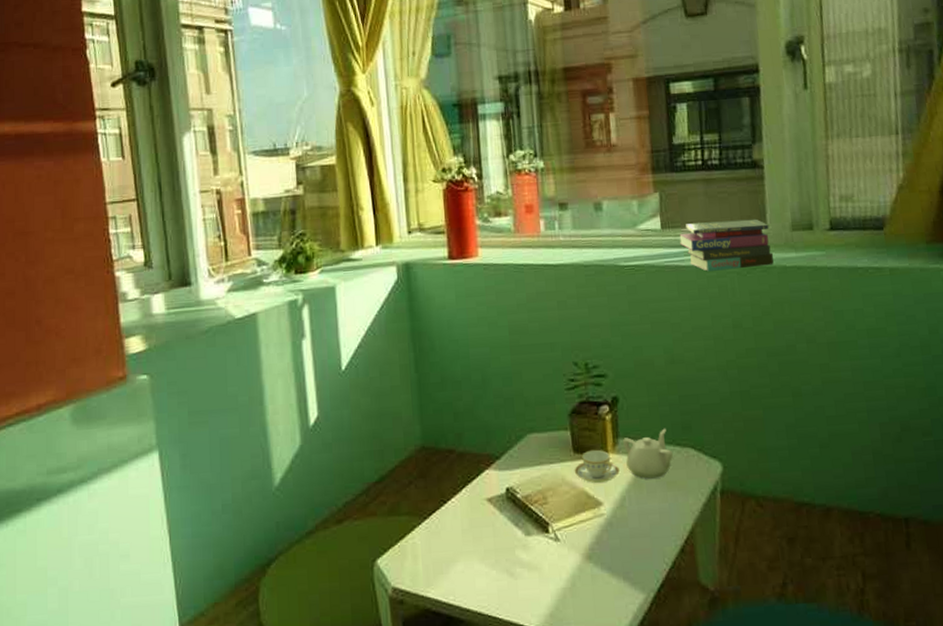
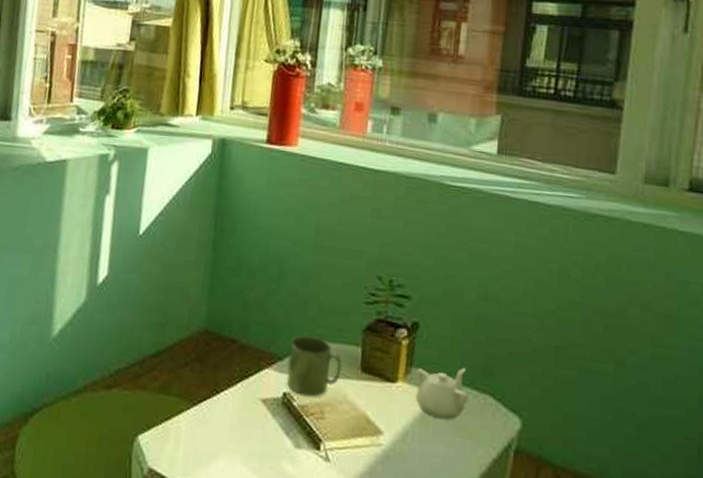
mug: none [504,430,556,487] -> present [286,335,342,397]
teacup: present [574,449,620,483] -> none [358,372,407,411]
books: present [679,218,774,272] -> none [515,154,619,217]

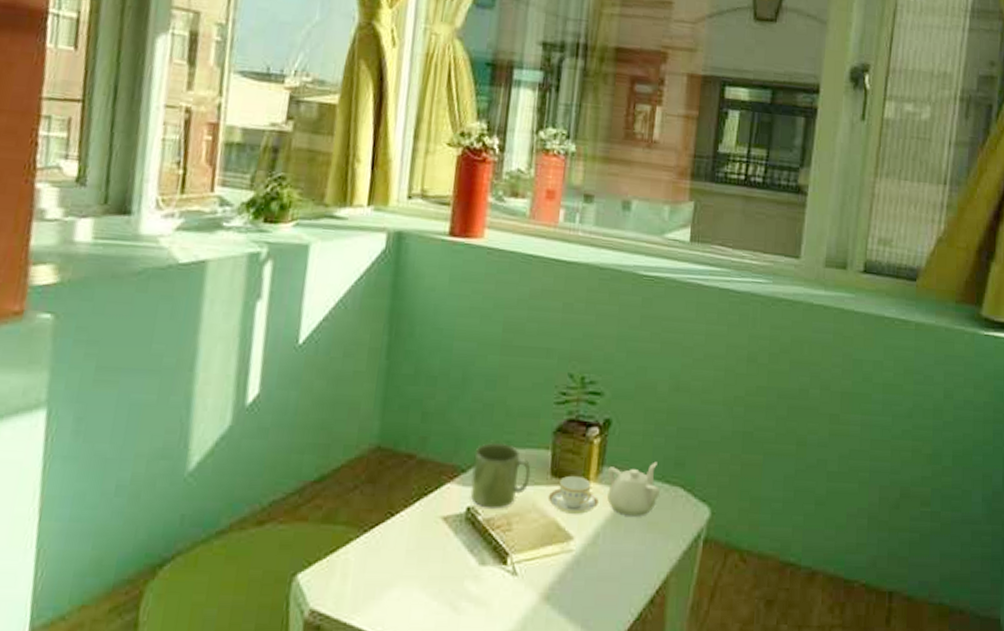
teacup: none [358,372,407,411] -> present [547,475,599,514]

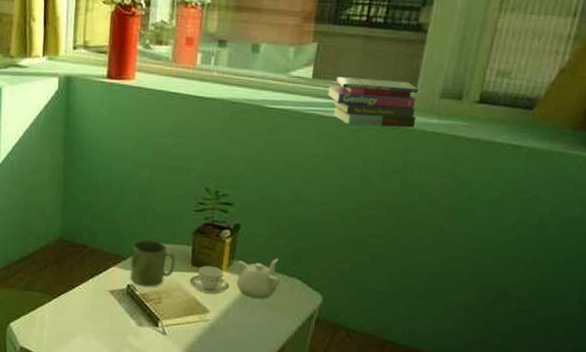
books: none [707,241,803,300] -> present [327,77,419,128]

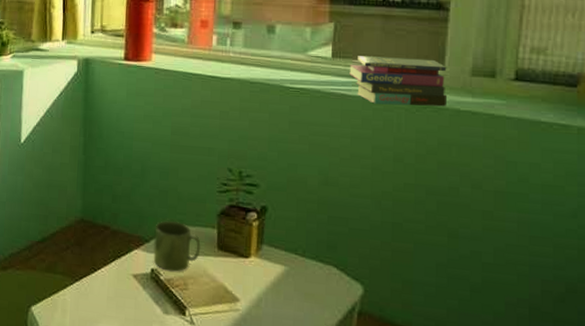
teacup: present [189,265,230,295] -> none [216,250,260,282]
teapot: present [236,258,280,299] -> none [267,243,314,288]

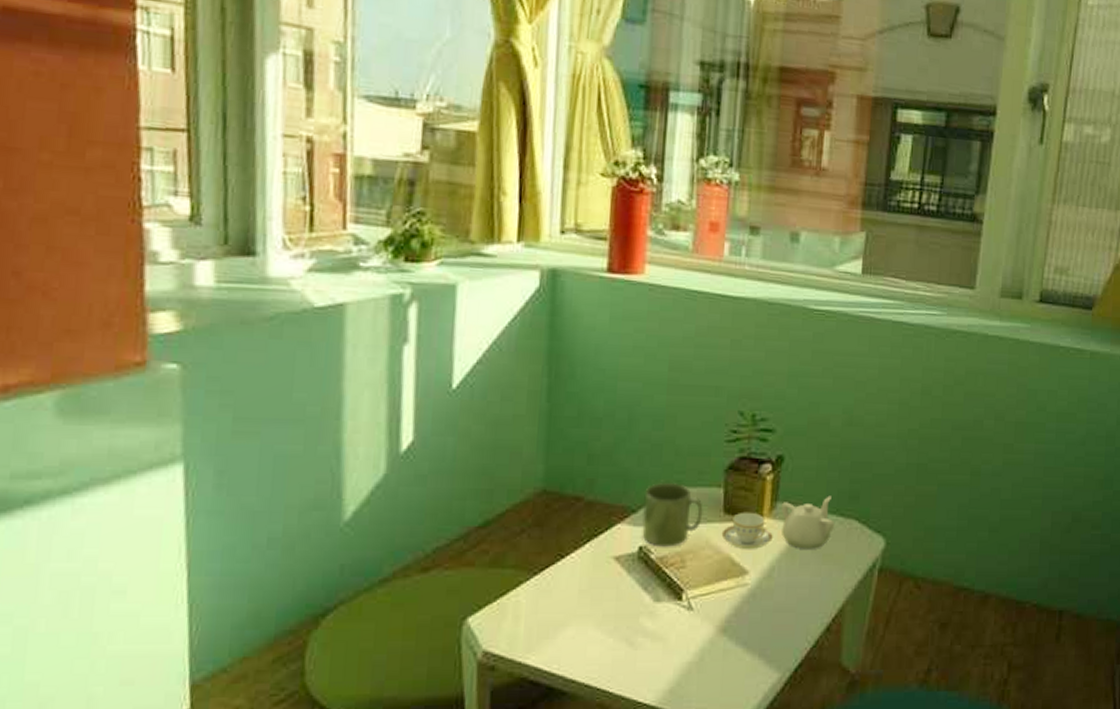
teacup: none [216,250,260,282] -> present [721,512,773,549]
teapot: none [267,243,314,288] -> present [781,495,834,549]
books: present [349,56,448,107] -> none [880,272,978,332]

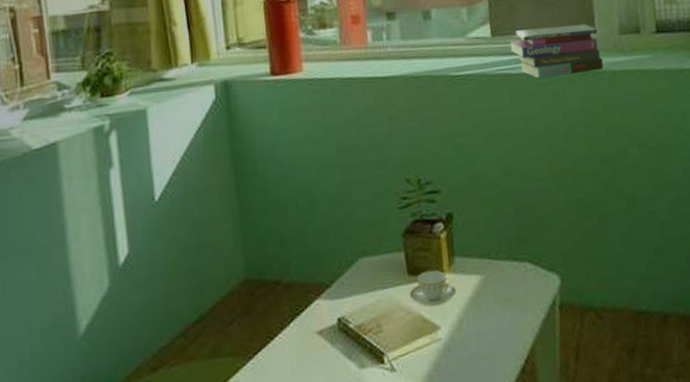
mug: present [642,483,703,547] -> none [334,254,390,315]
teapot: present [781,495,834,549] -> none [459,243,510,298]
books: none [880,272,978,332] -> present [510,23,604,79]

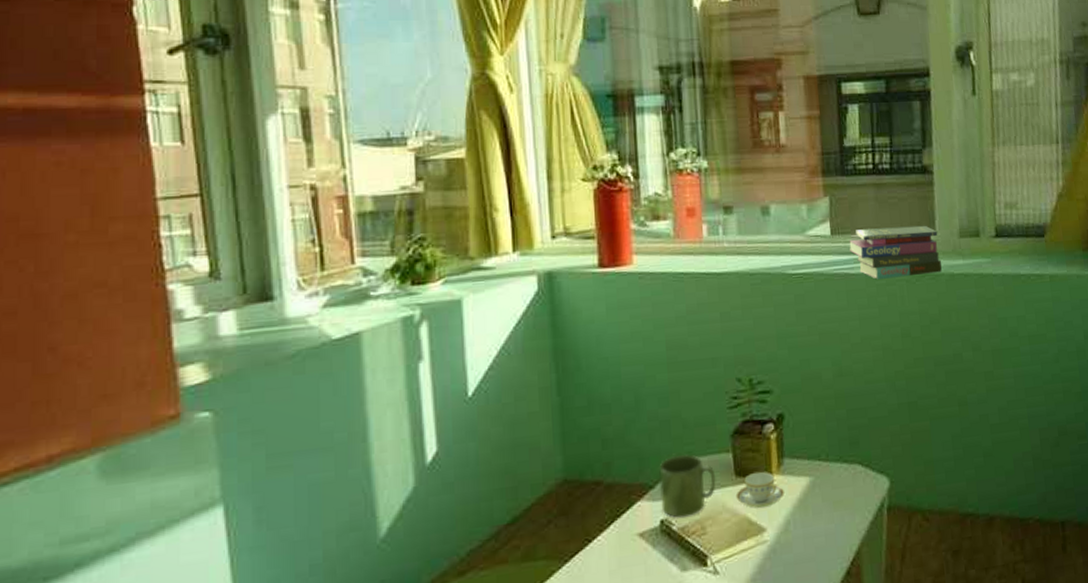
mug: none [334,254,390,315] -> present [659,454,716,517]

